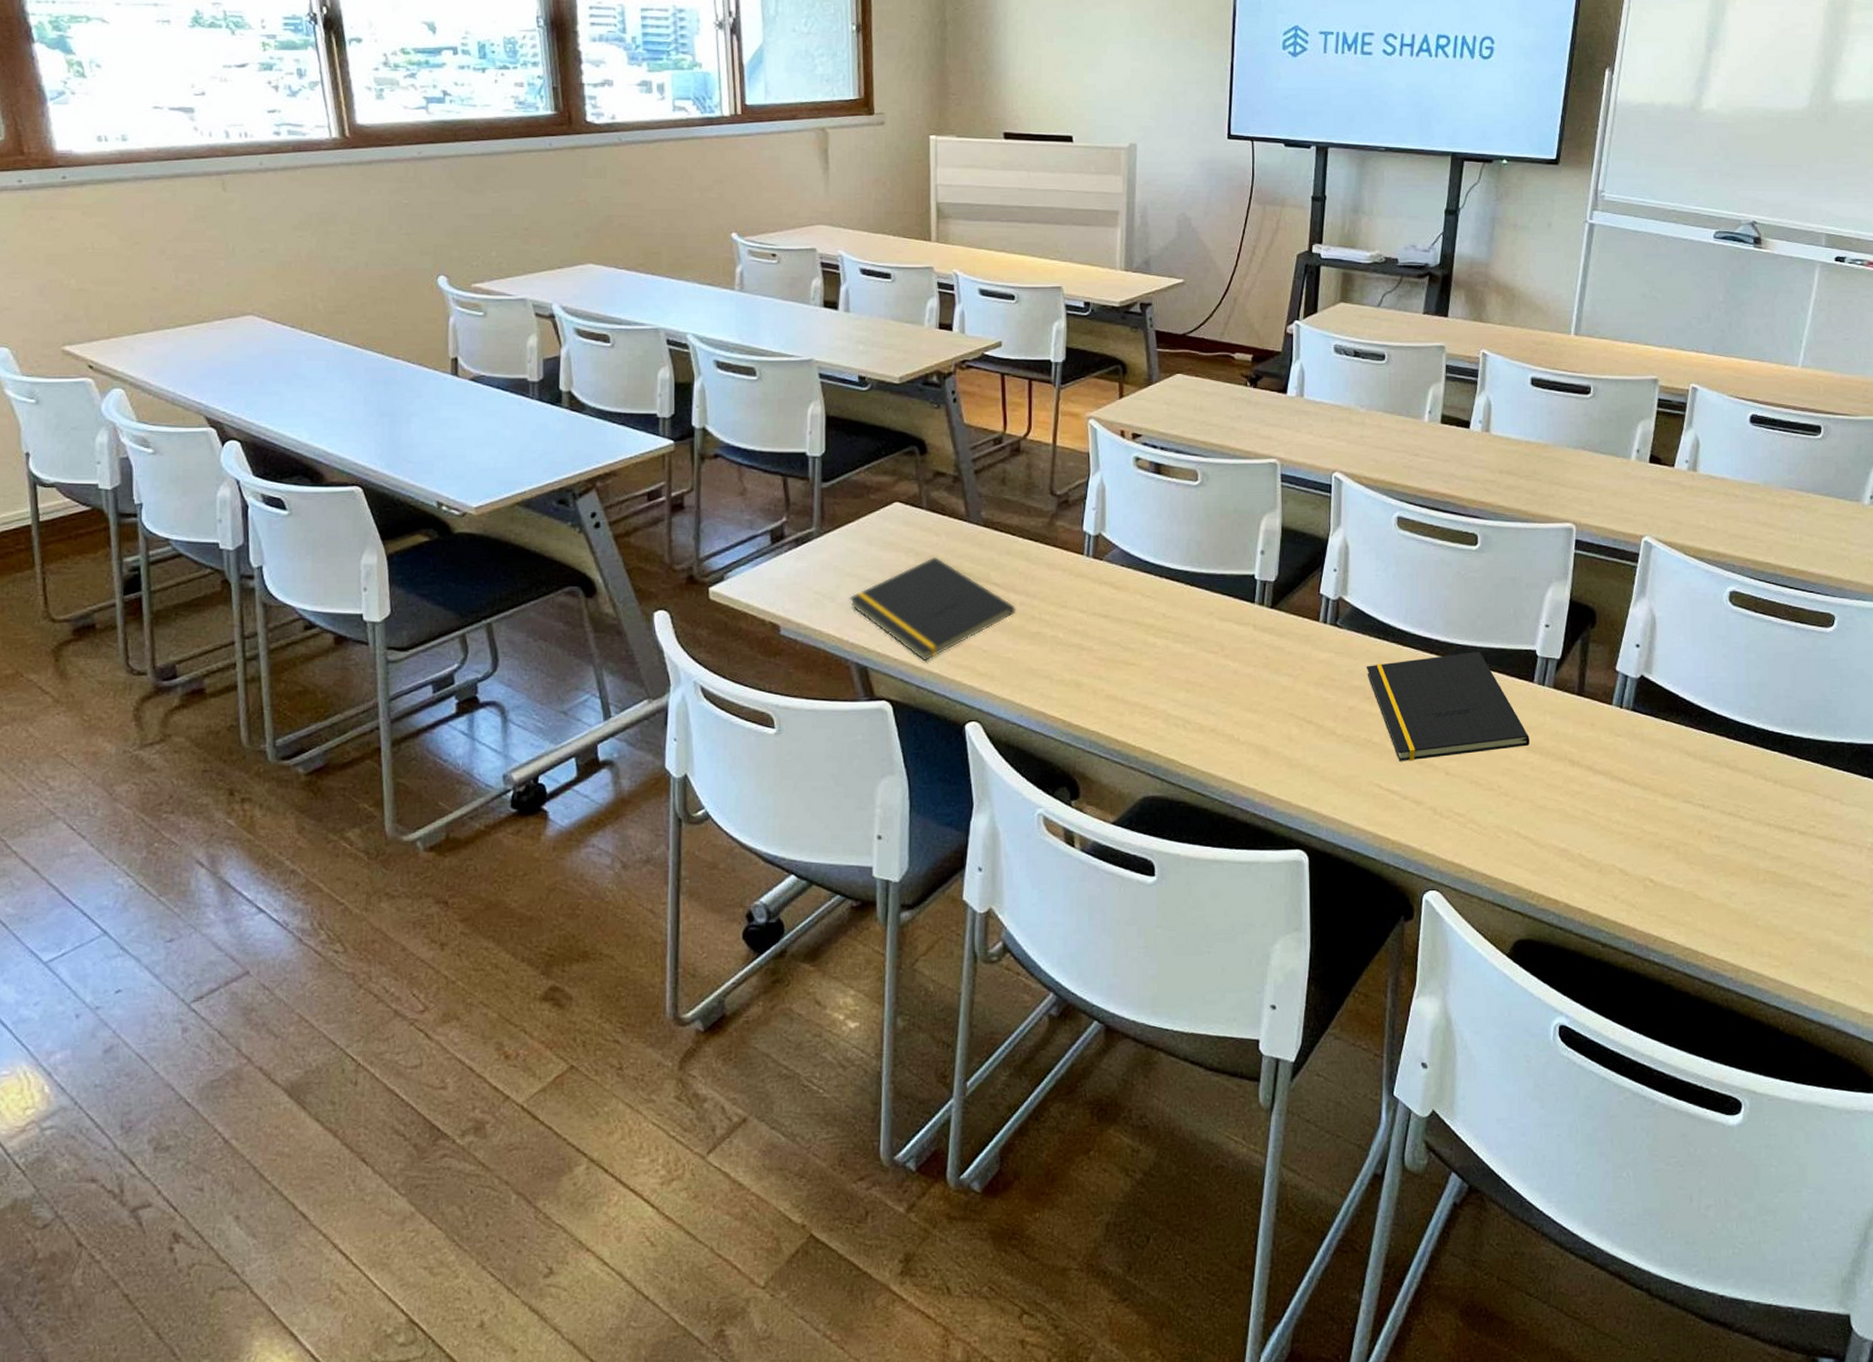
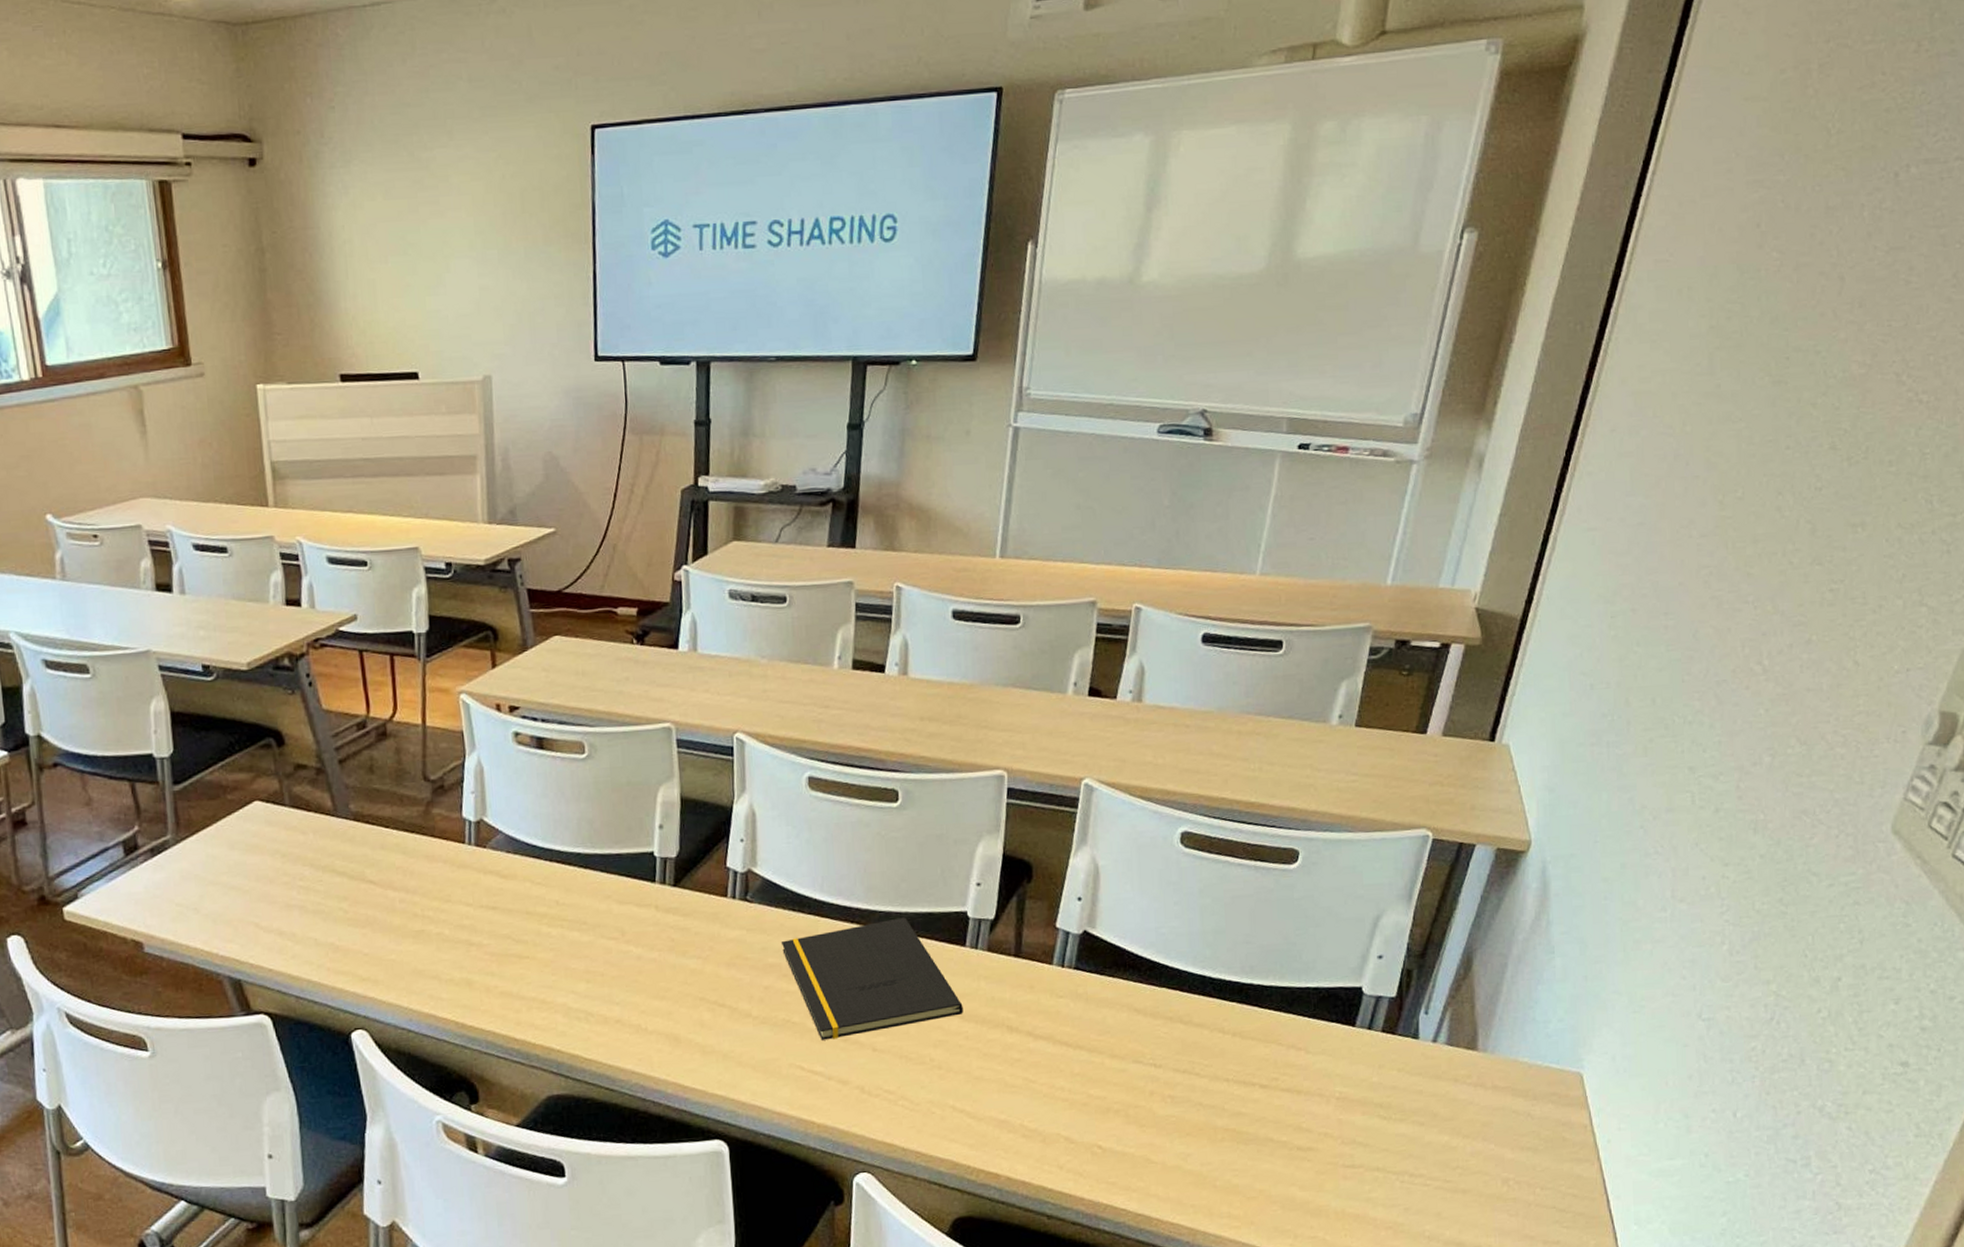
notepad: present [849,556,1016,660] -> none [214,856,397,969]

